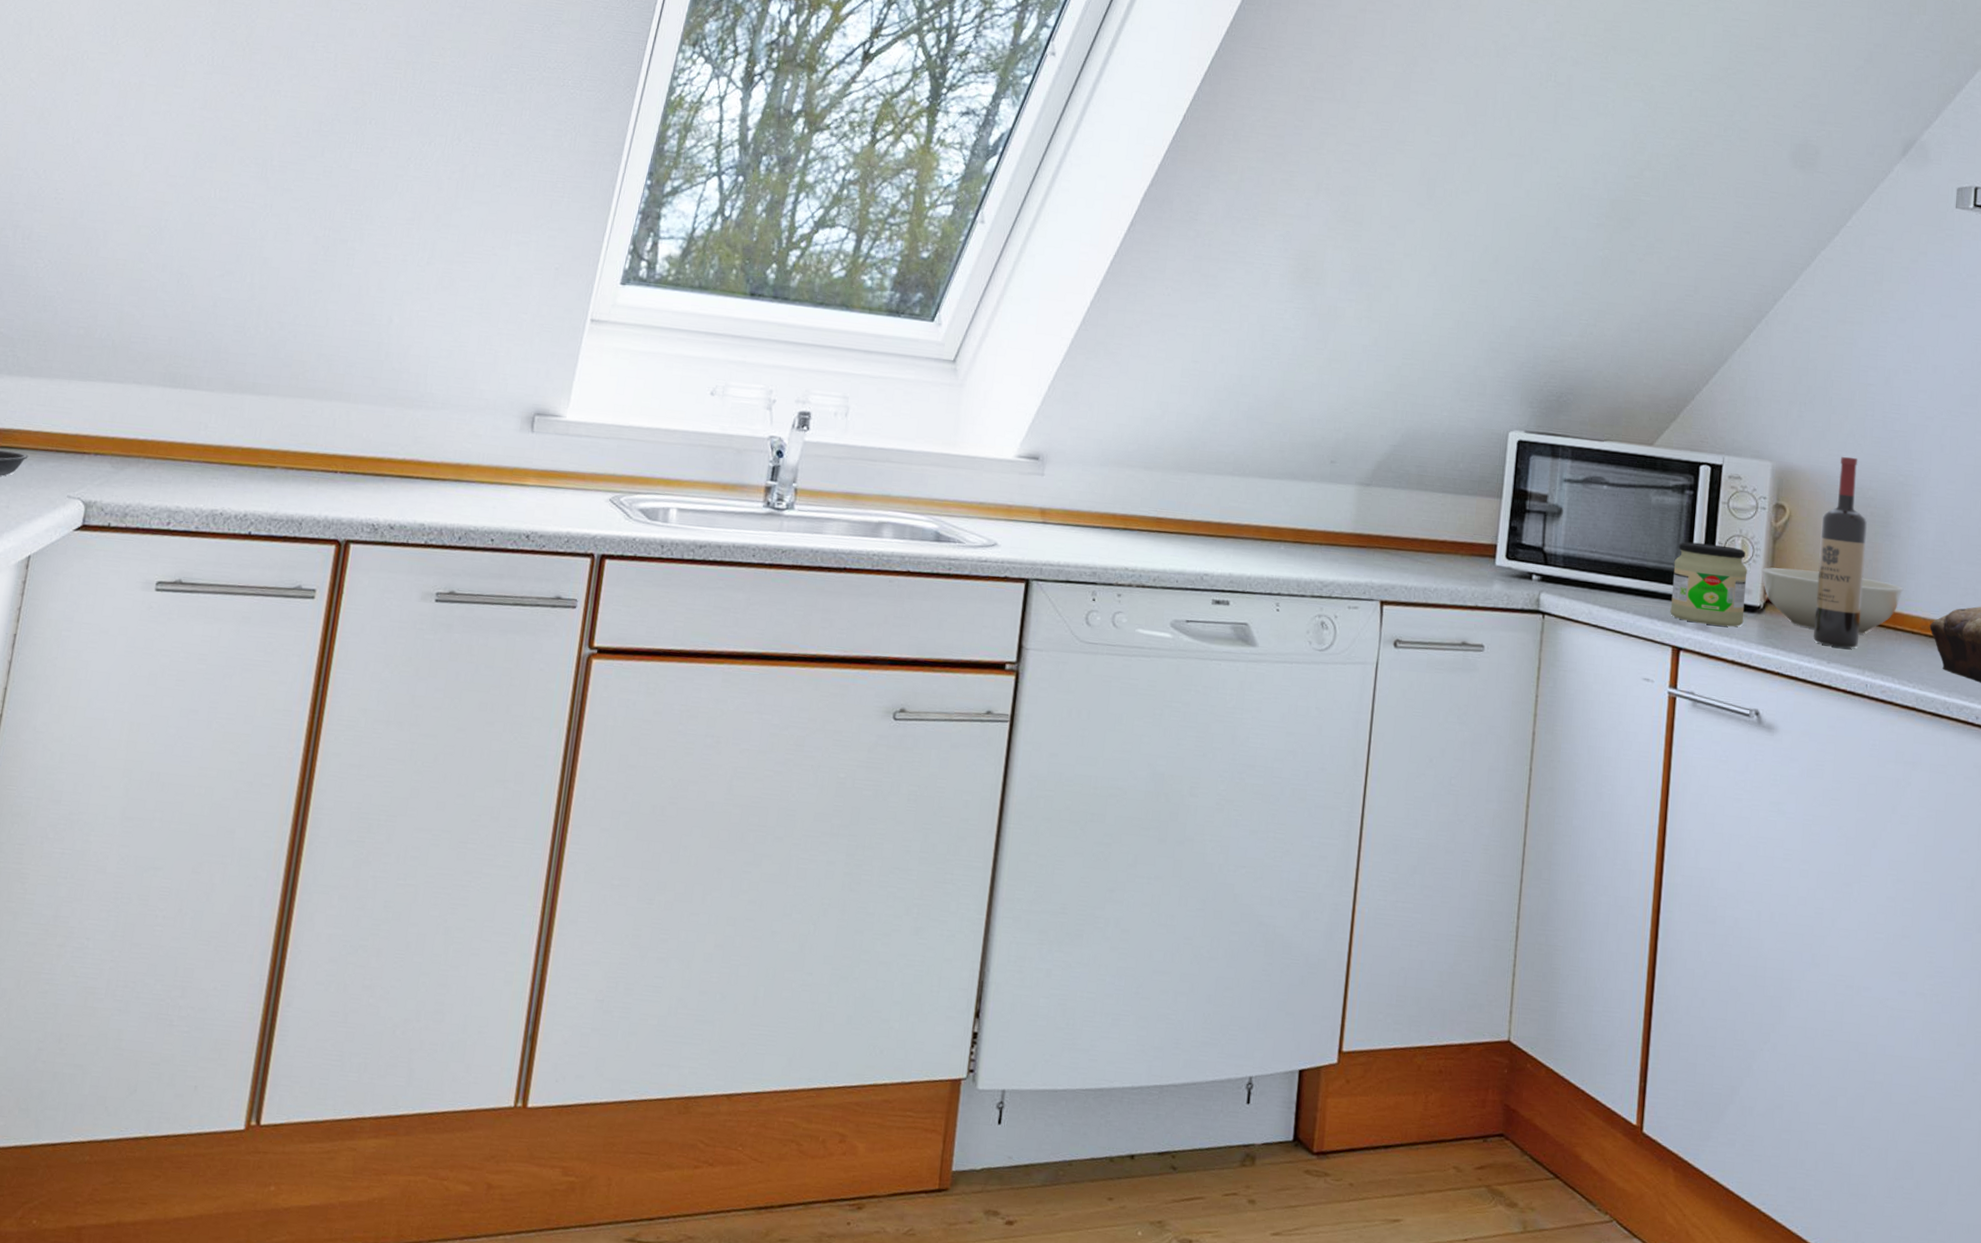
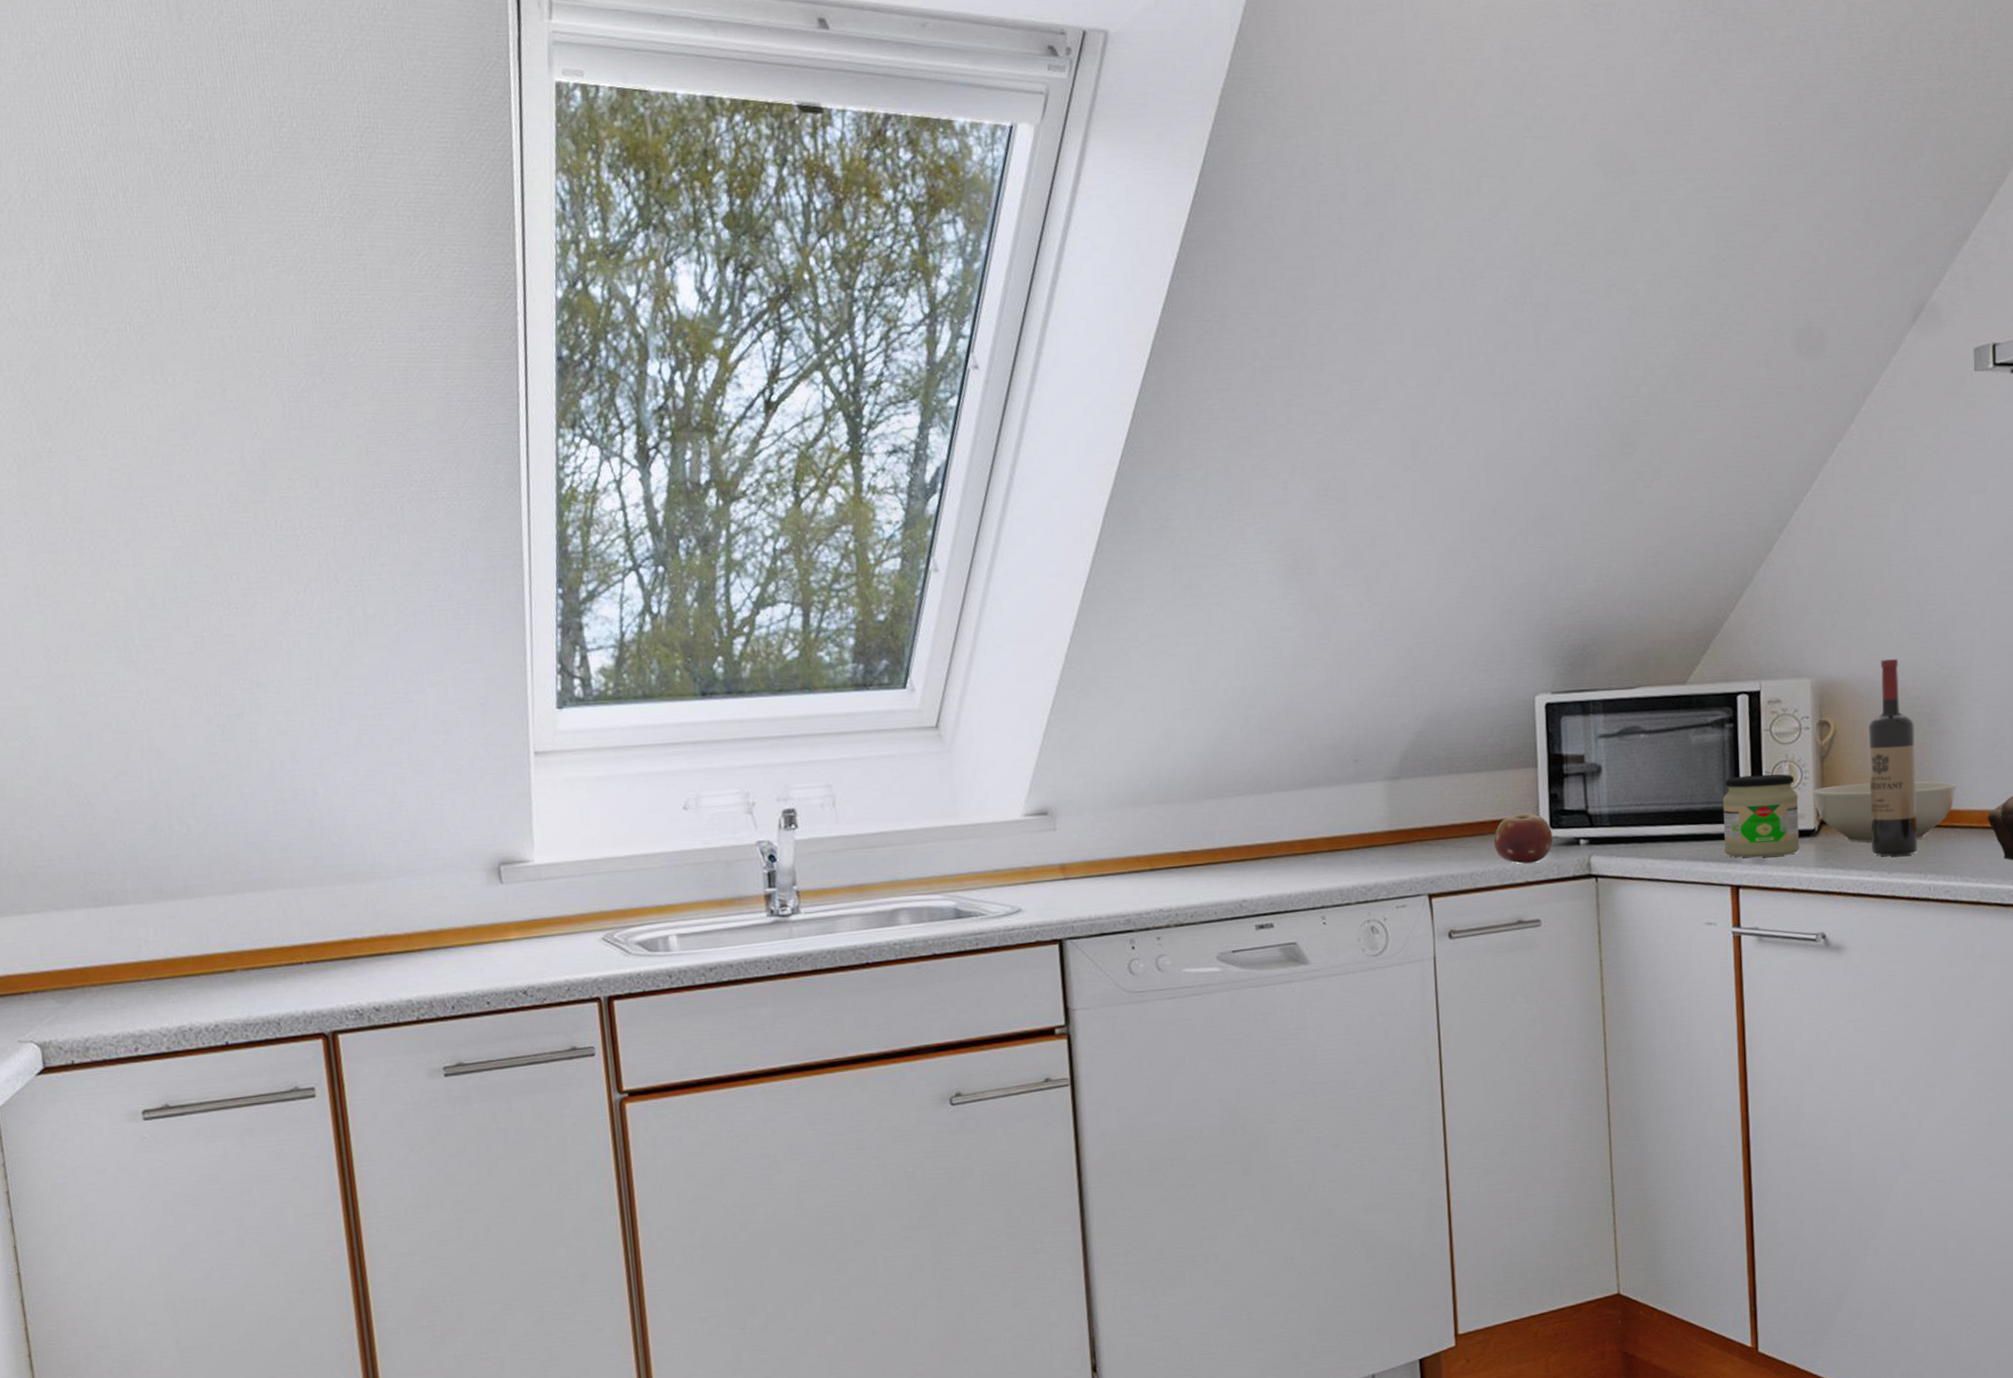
fruit: none [1450,539,1507,589] -> present [1493,813,1553,864]

